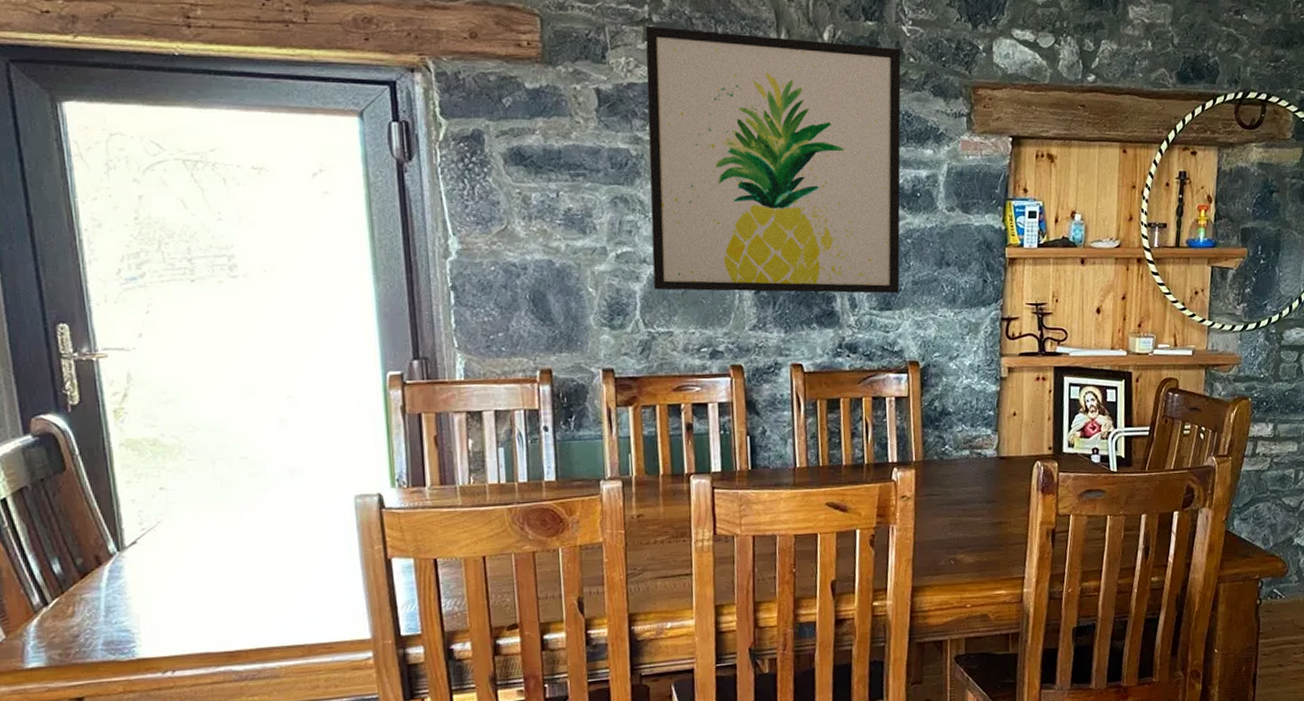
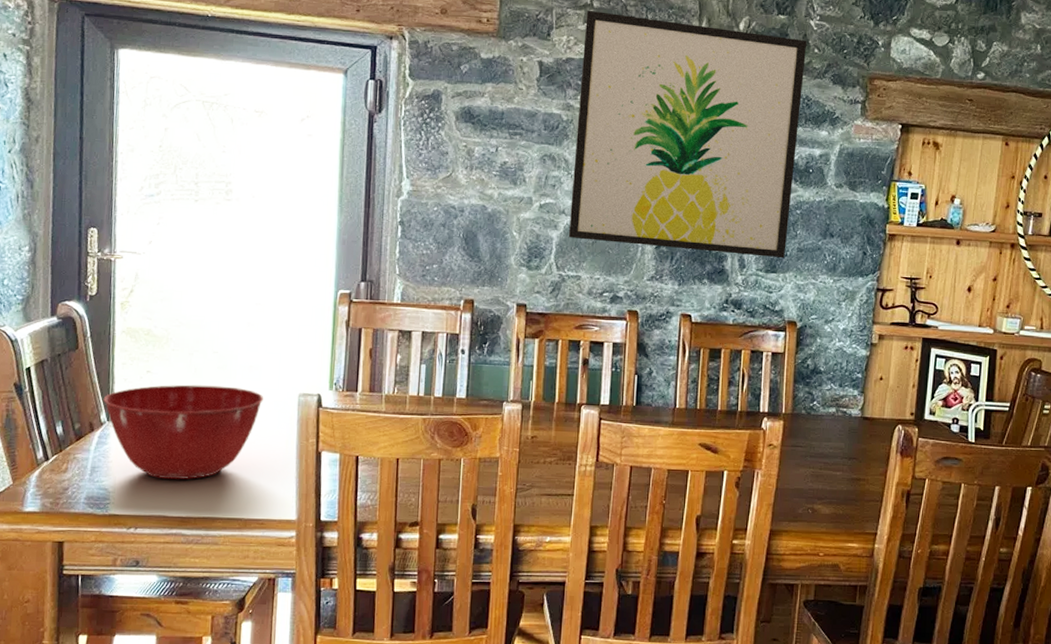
mixing bowl: none [108,495,313,611] -> present [103,384,264,480]

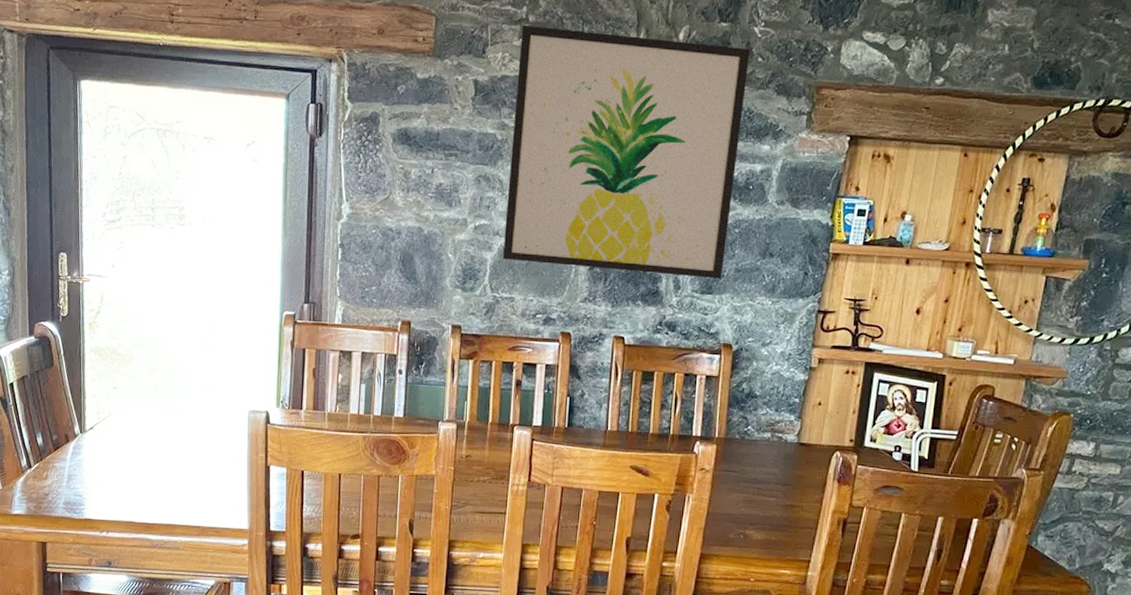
mixing bowl: present [103,384,264,480] -> none [76,400,218,489]

